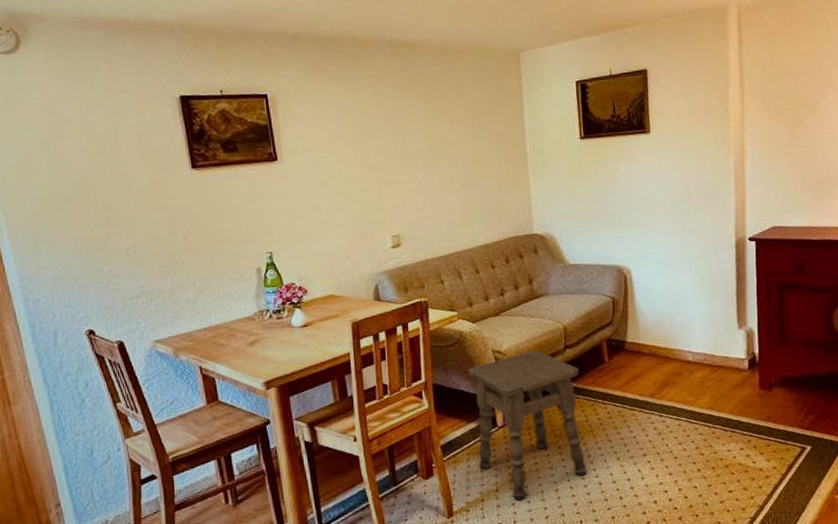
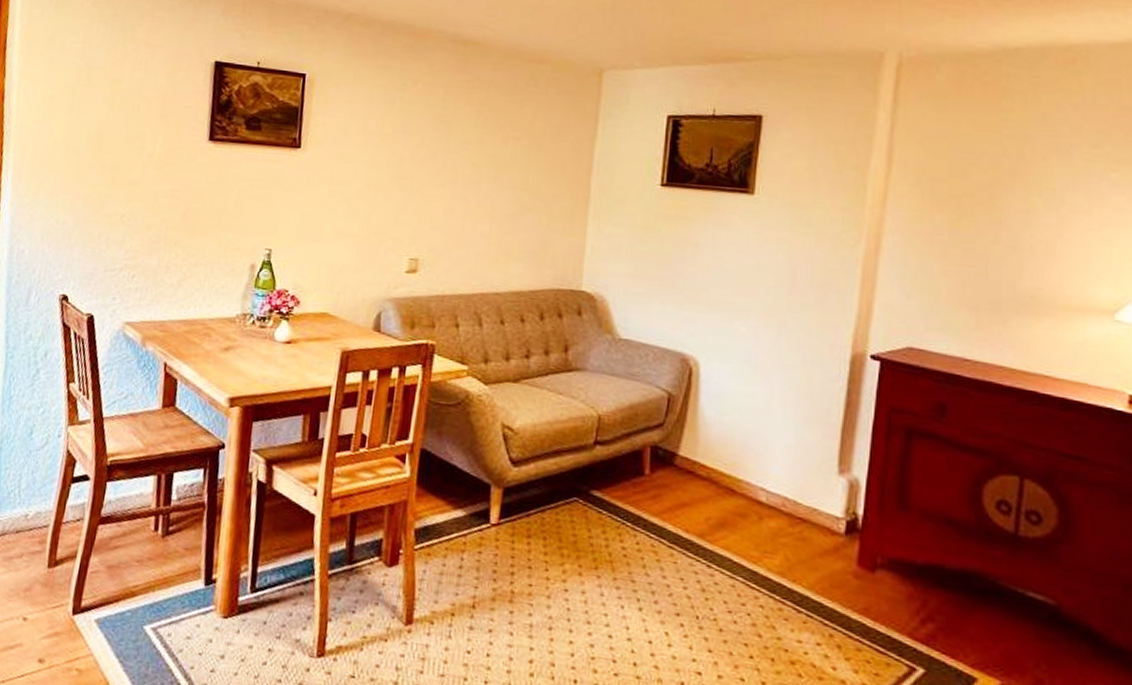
side table: present [469,350,587,501] -> none [457,436,608,629]

